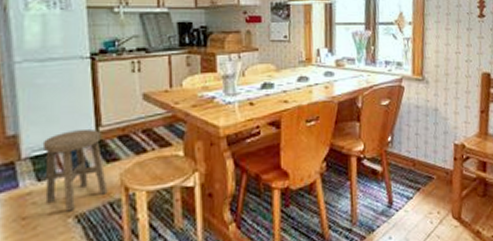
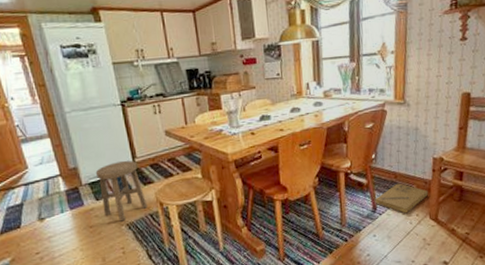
cardboard box: none [391,172,450,210] -> present [375,183,428,214]

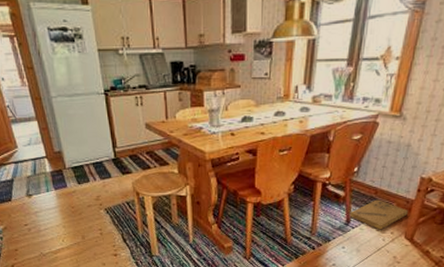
stool: present [95,161,148,222] -> none [78,150,125,206]

